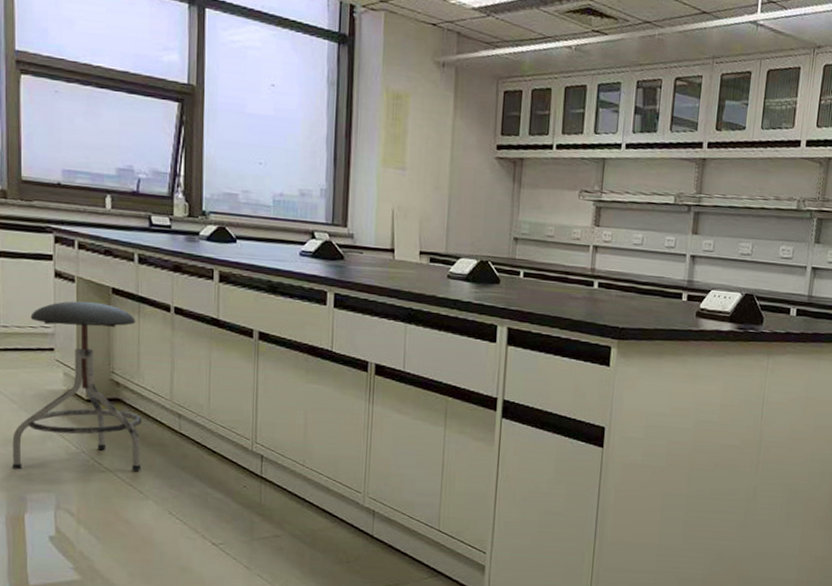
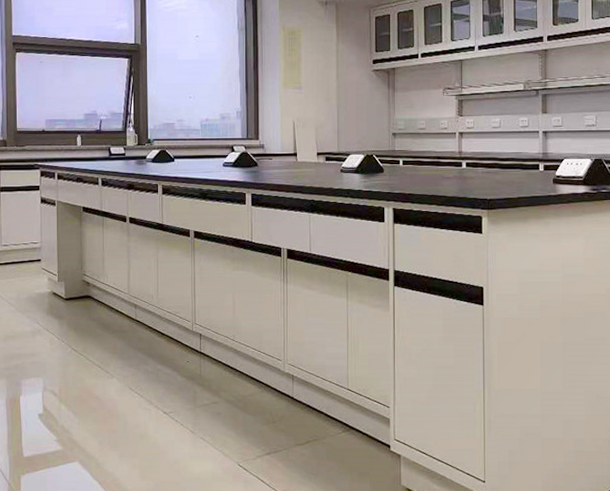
stool: present [12,301,142,471] -> none [11,219,107,360]

